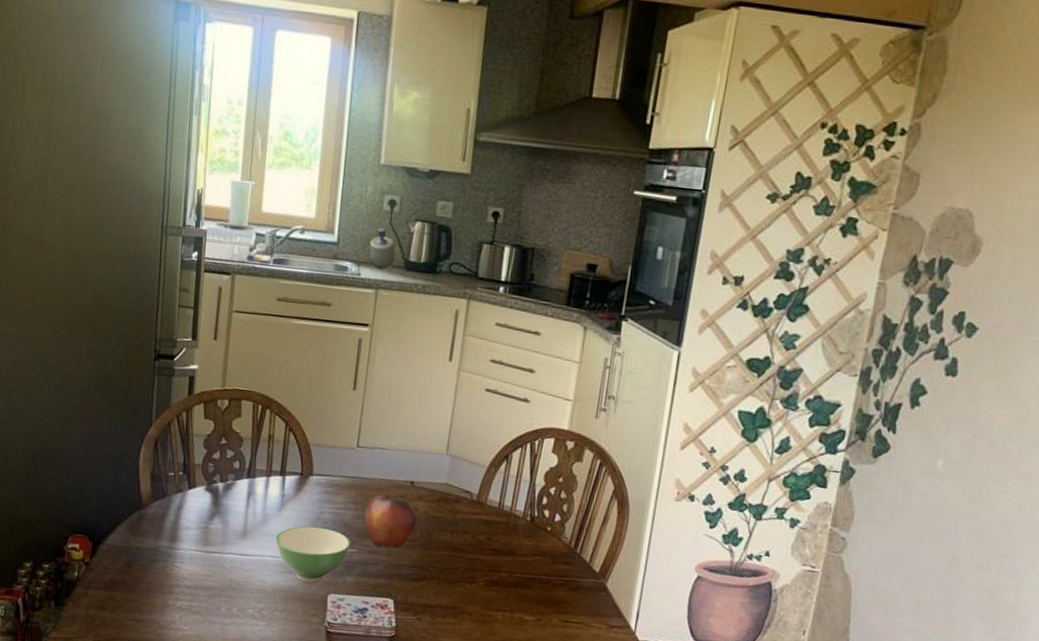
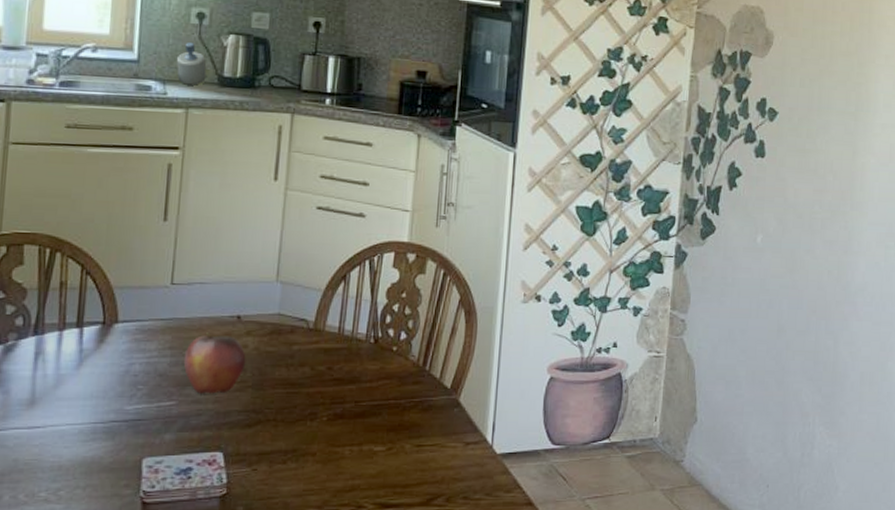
bowl: present [276,526,351,583] -> none [73,382,169,449]

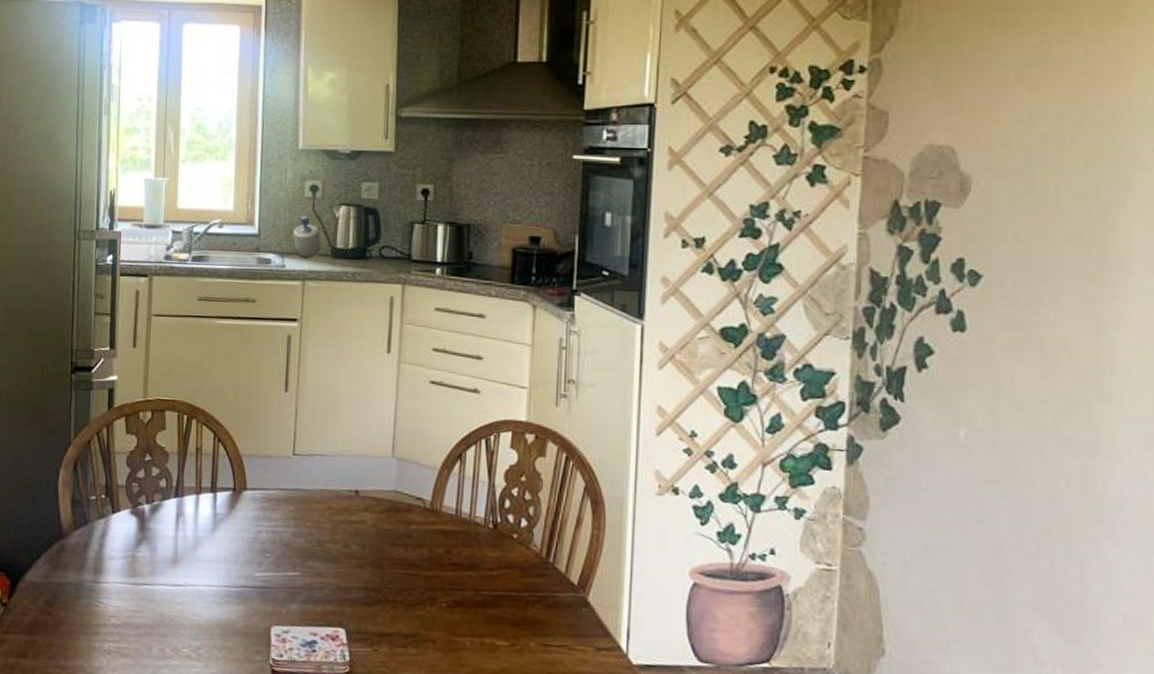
fruit: present [183,331,246,394] -> none [306,504,365,568]

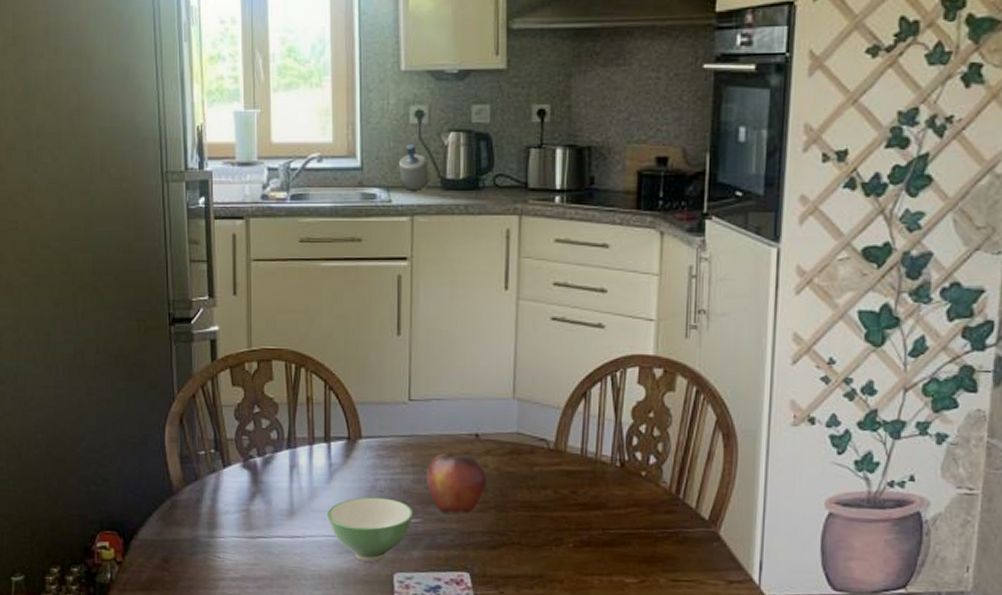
bowl: none [210,548,293,614] -> present [328,497,414,562]
fruit: none [306,504,365,568] -> present [425,449,487,513]

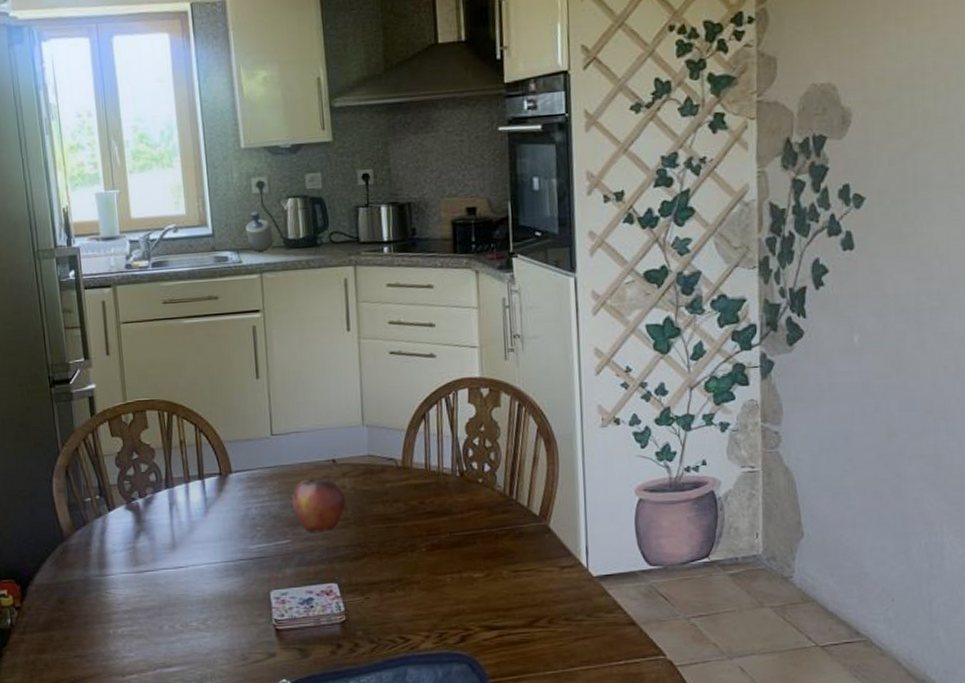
bowl: present [328,497,414,562] -> none [206,524,284,583]

